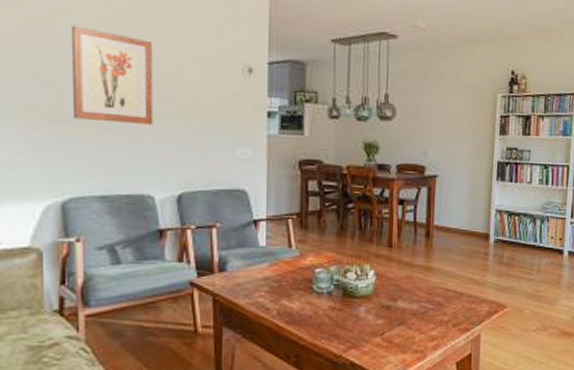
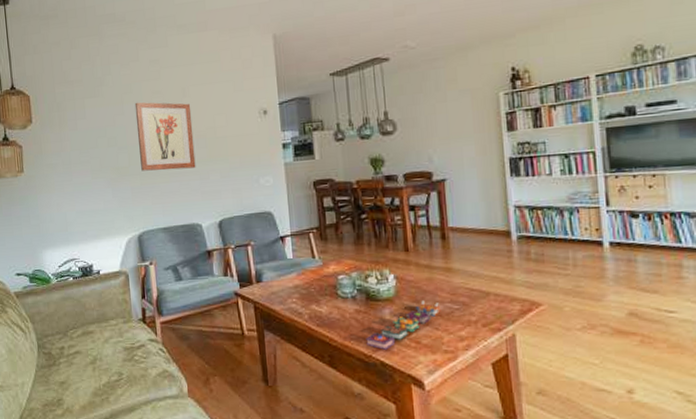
magic books: none [337,299,416,349] -> present [366,300,441,350]

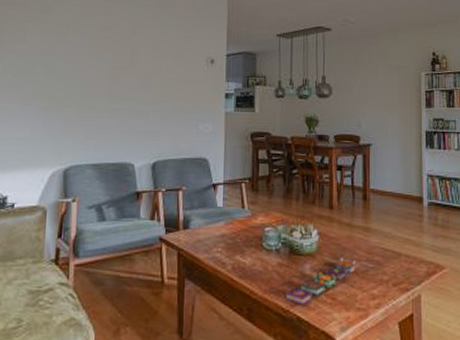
wall art: present [134,102,196,171] -> none [78,34,139,107]

